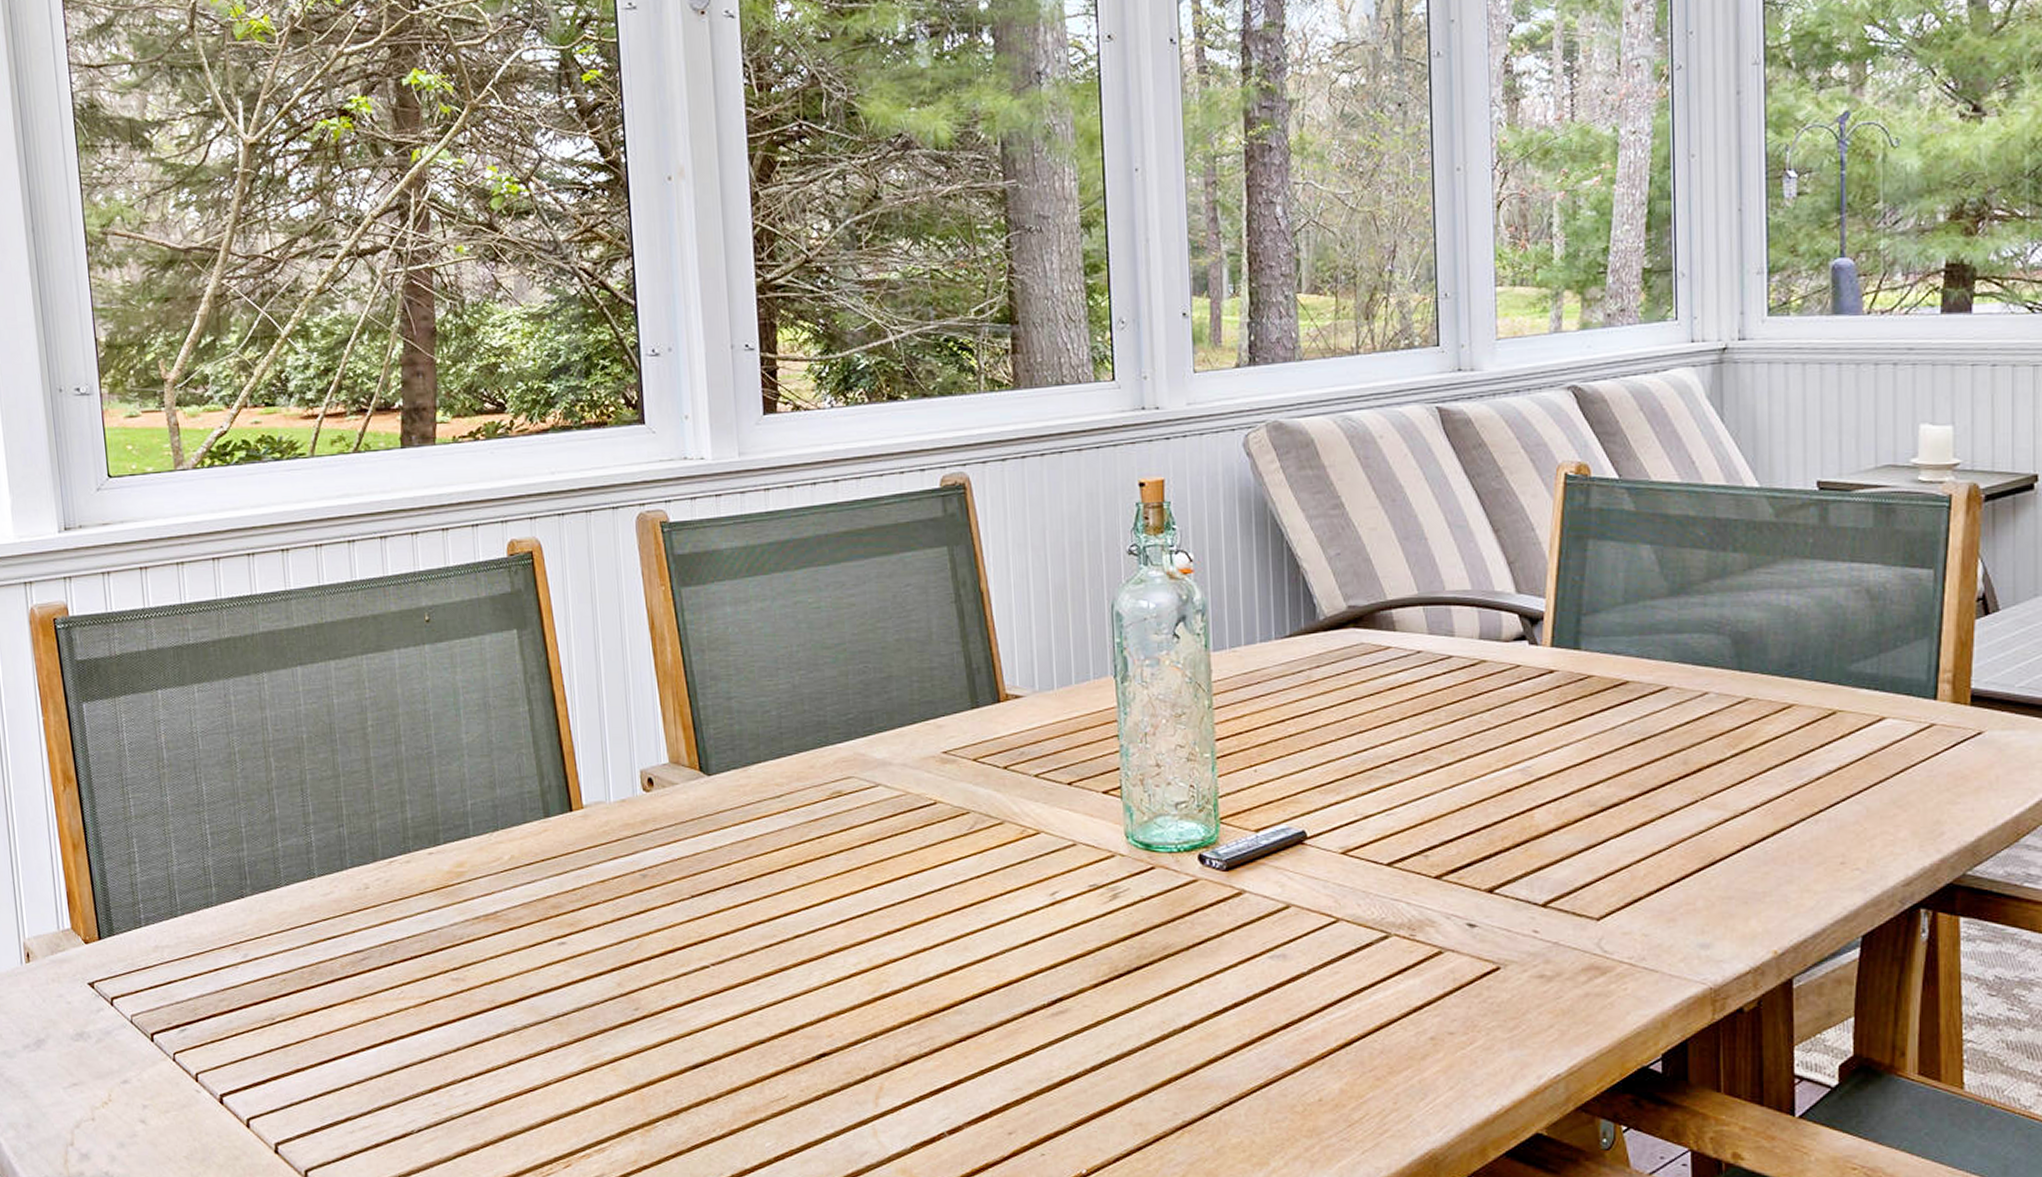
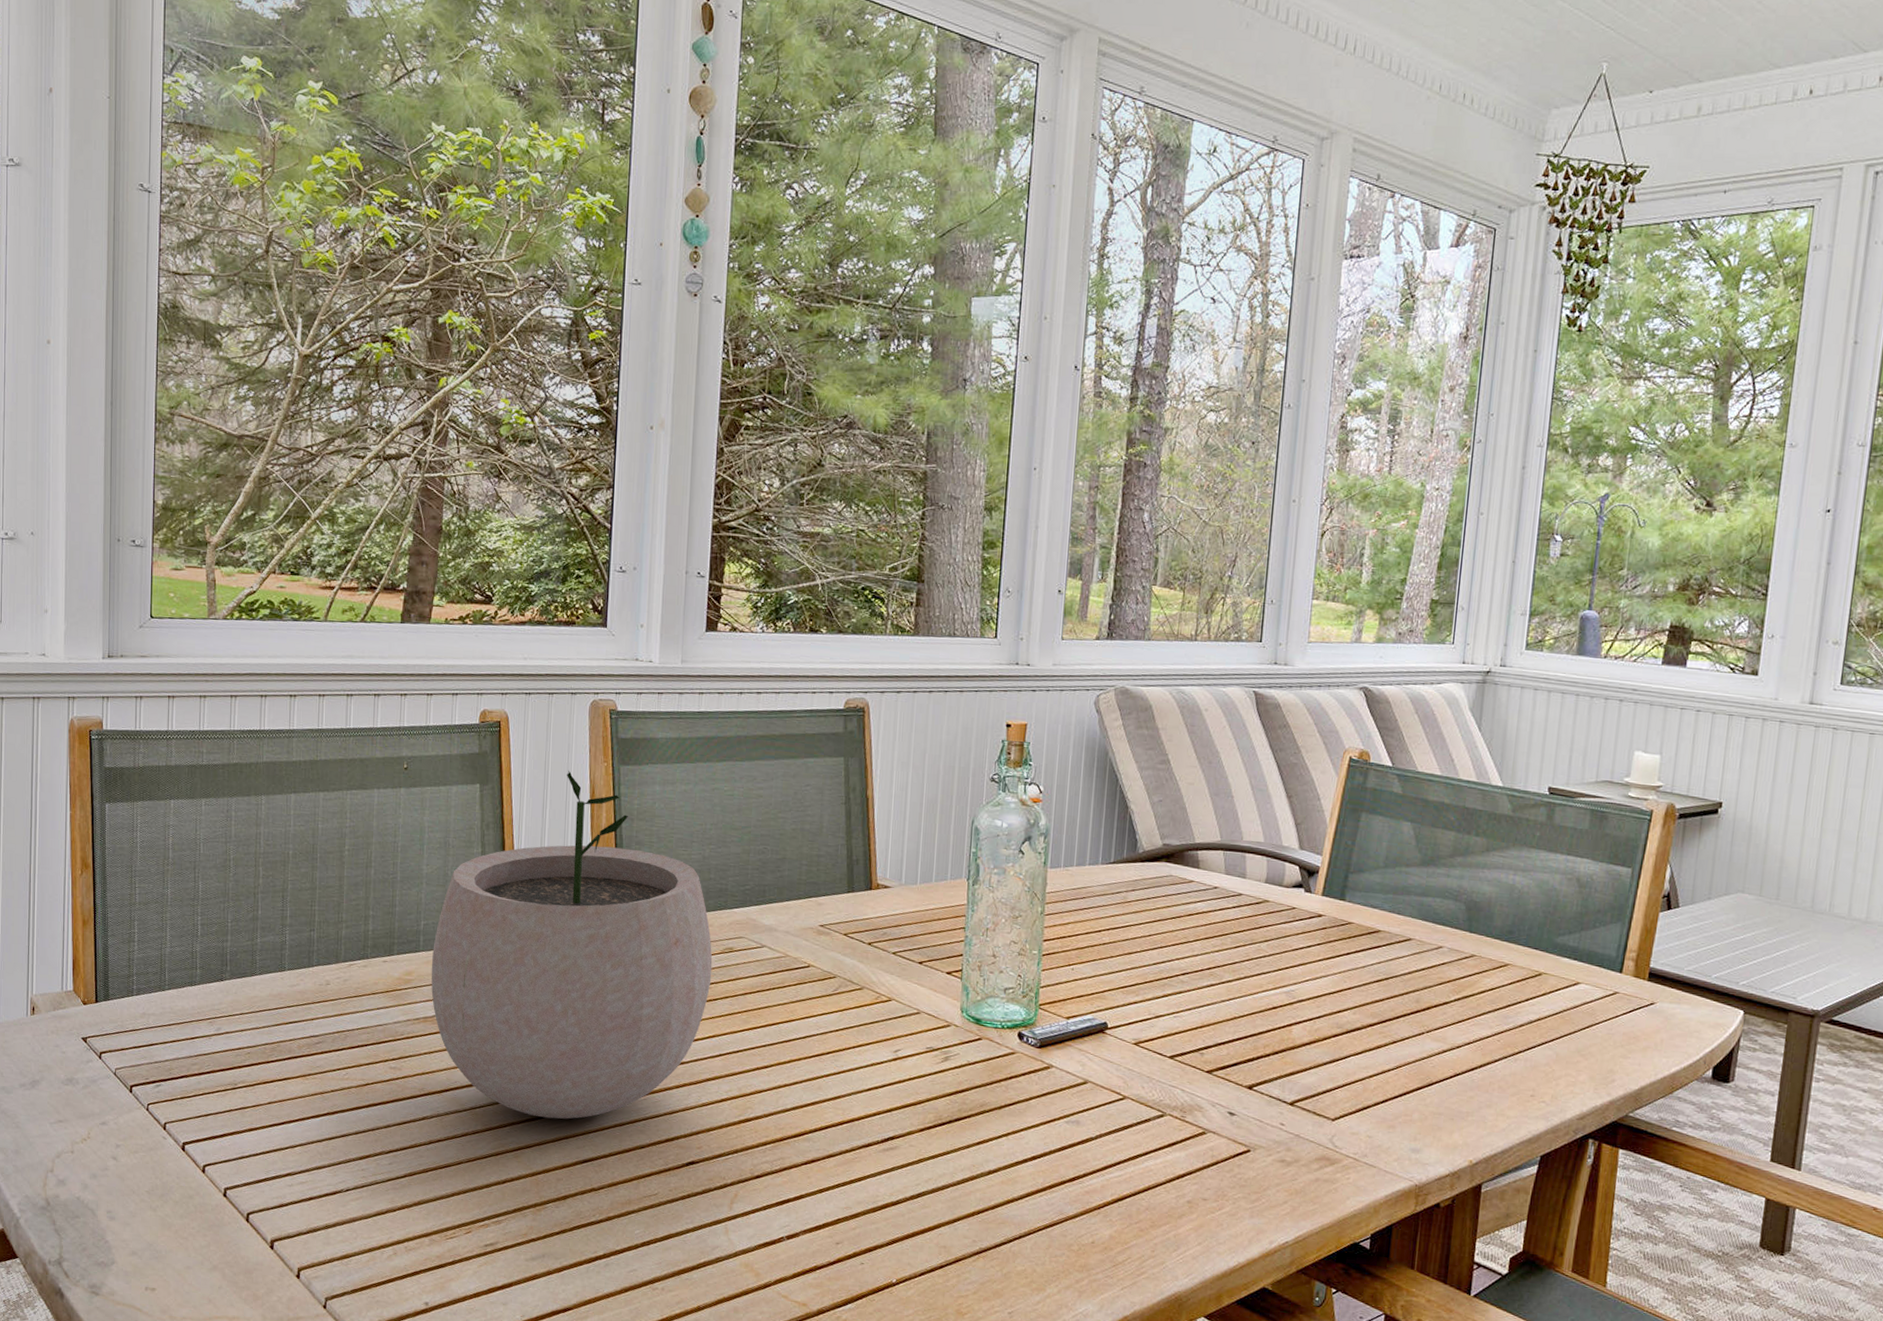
plant pot: none [485,600,821,1020] -> present [431,770,713,1119]

